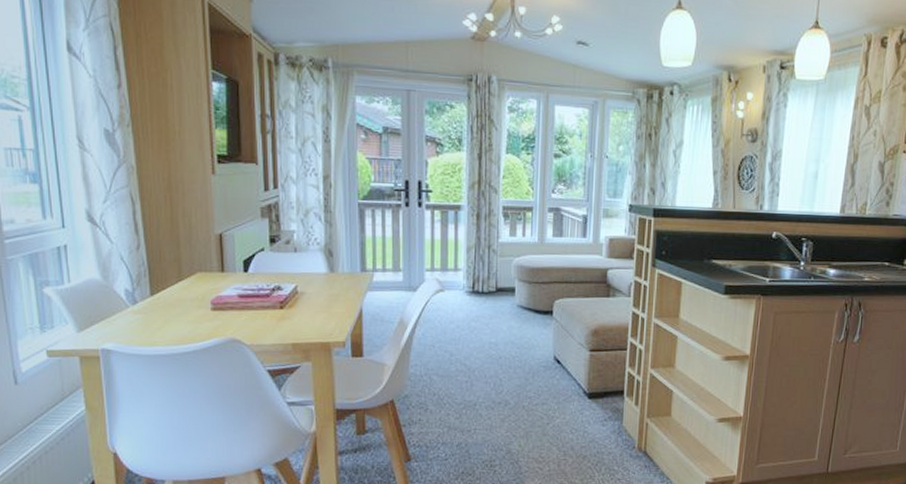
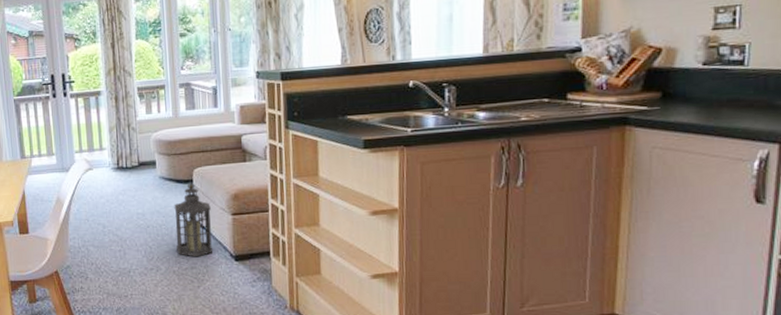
lantern: none [529,314,569,393] -> present [174,183,214,257]

